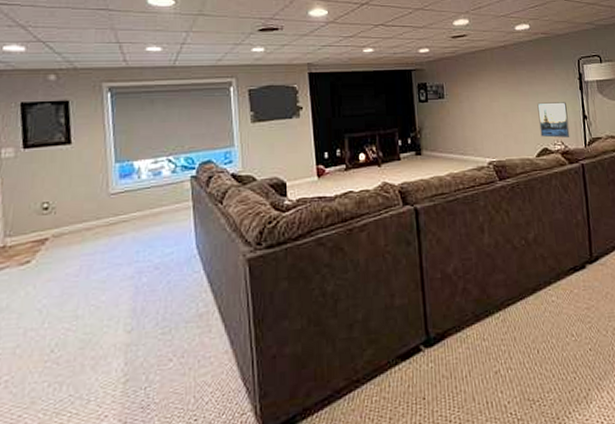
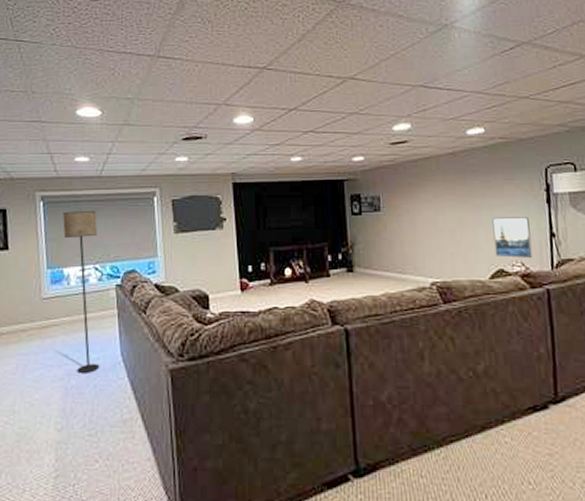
floor lamp: none [133,102,174,271] -> present [63,211,100,375]

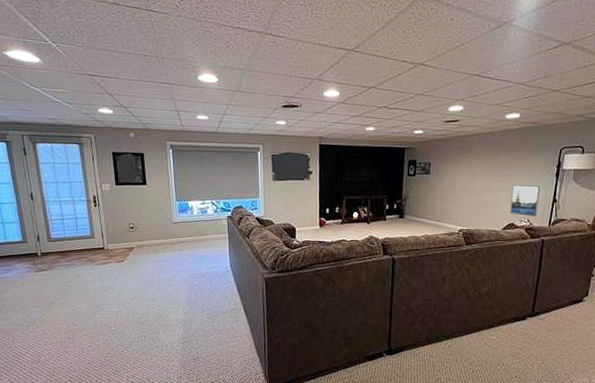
floor lamp: present [63,211,100,375] -> none [187,158,215,278]

